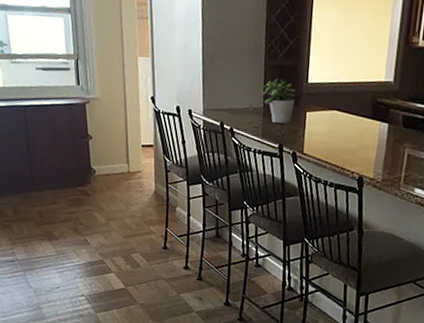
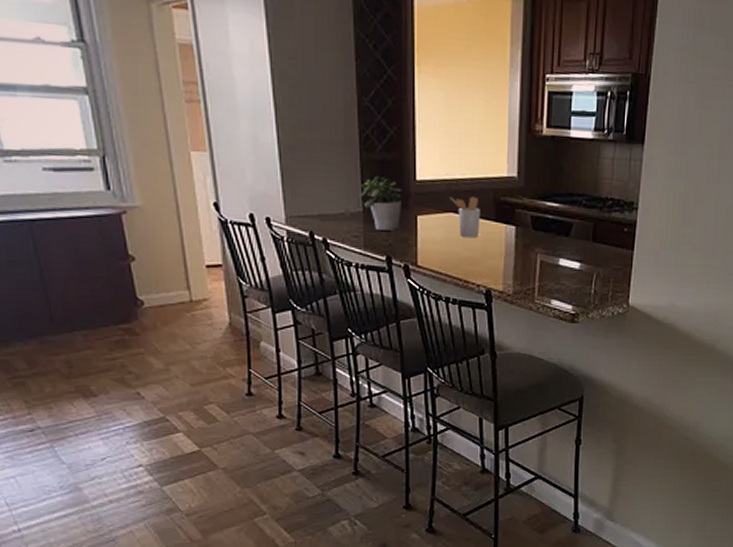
utensil holder: none [335,97,360,132] -> present [450,196,481,238]

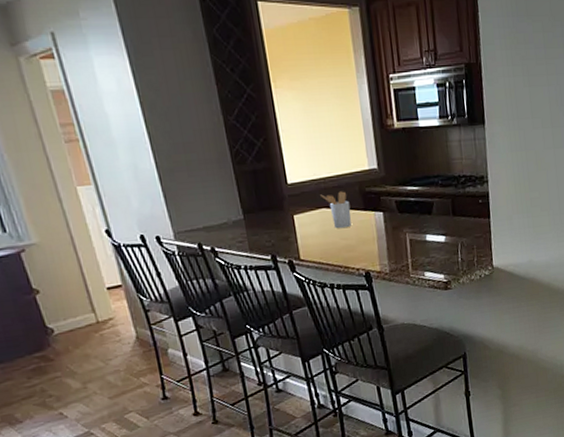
potted plant: present [358,175,402,231] -> none [236,184,280,233]

